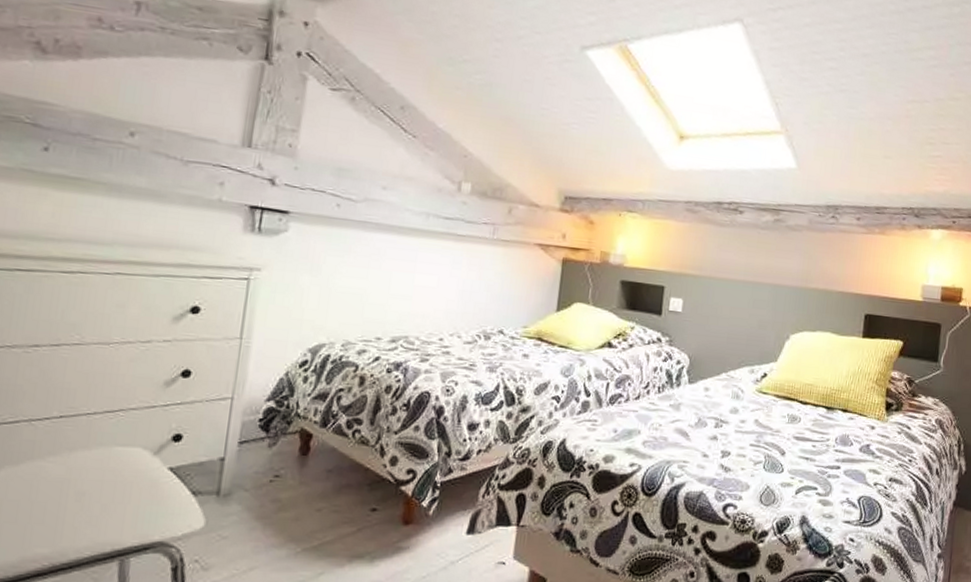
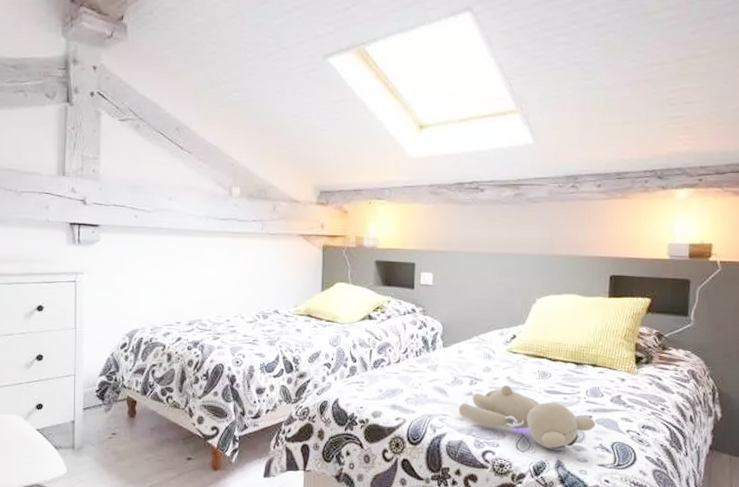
teddy bear: none [701,428,844,505] -> present [459,384,596,451]

